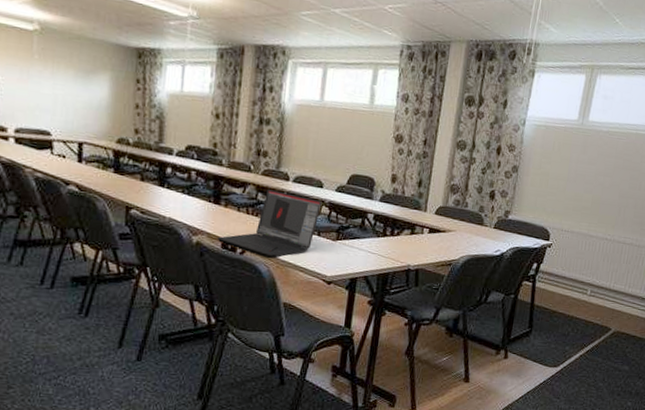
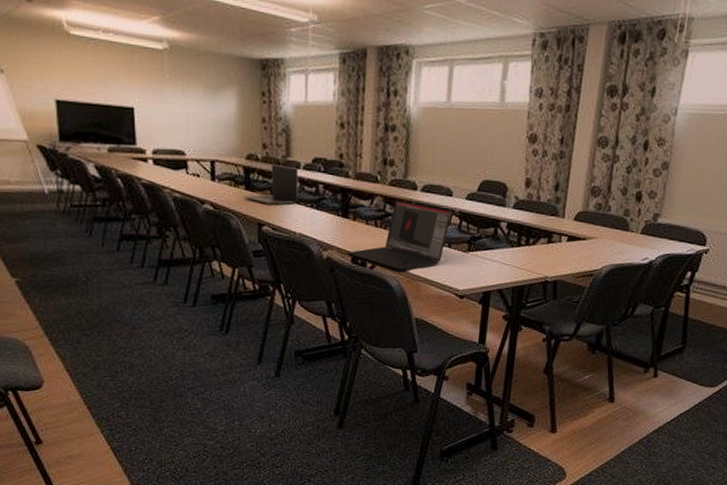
laptop computer: none [112,150,171,190] -> present [244,165,299,206]

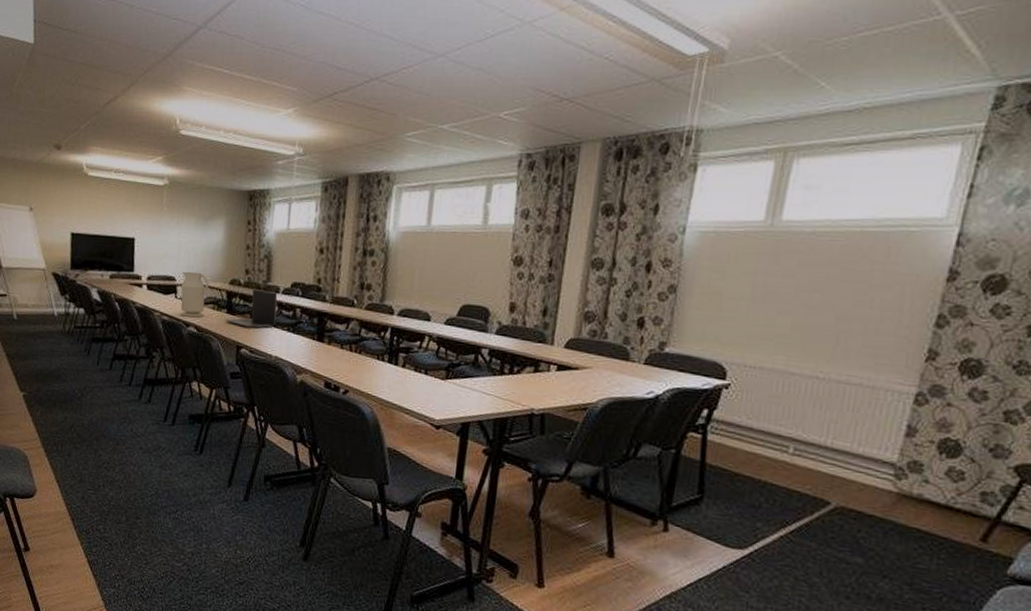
water jug: none [192,145,223,195] -> present [180,271,209,318]
laptop: present [346,200,452,272] -> none [320,325,430,399]

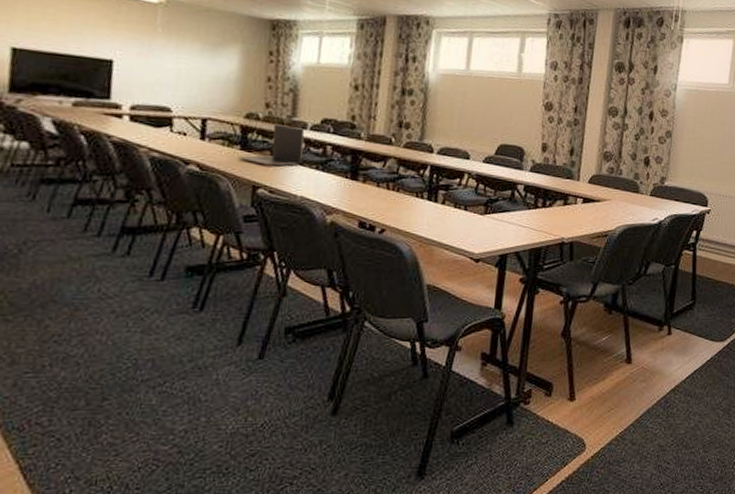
water jug: present [180,271,209,318] -> none [177,102,217,155]

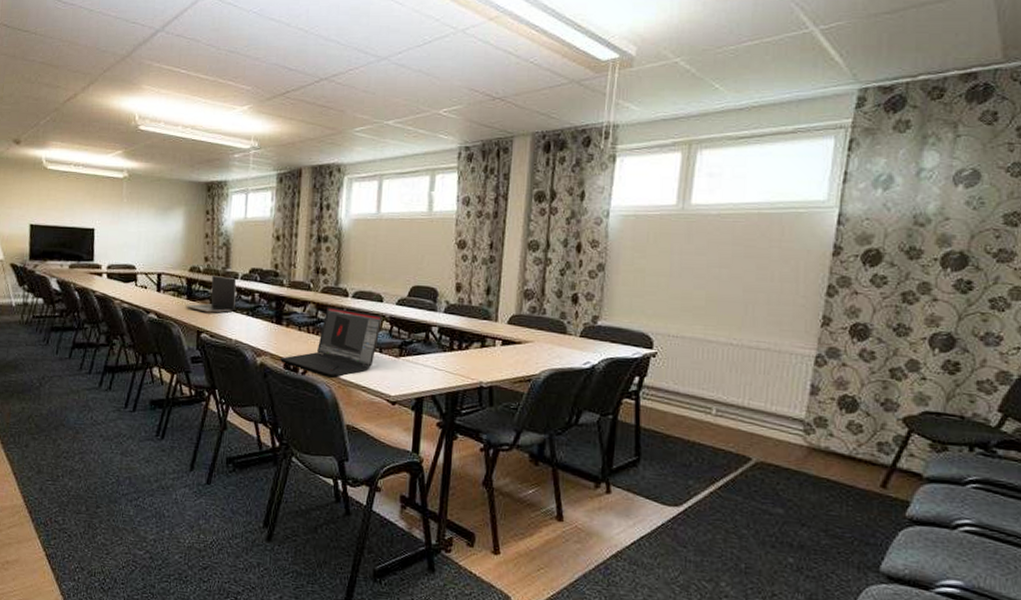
laptop: none [353,163,469,236] -> present [279,307,383,378]

